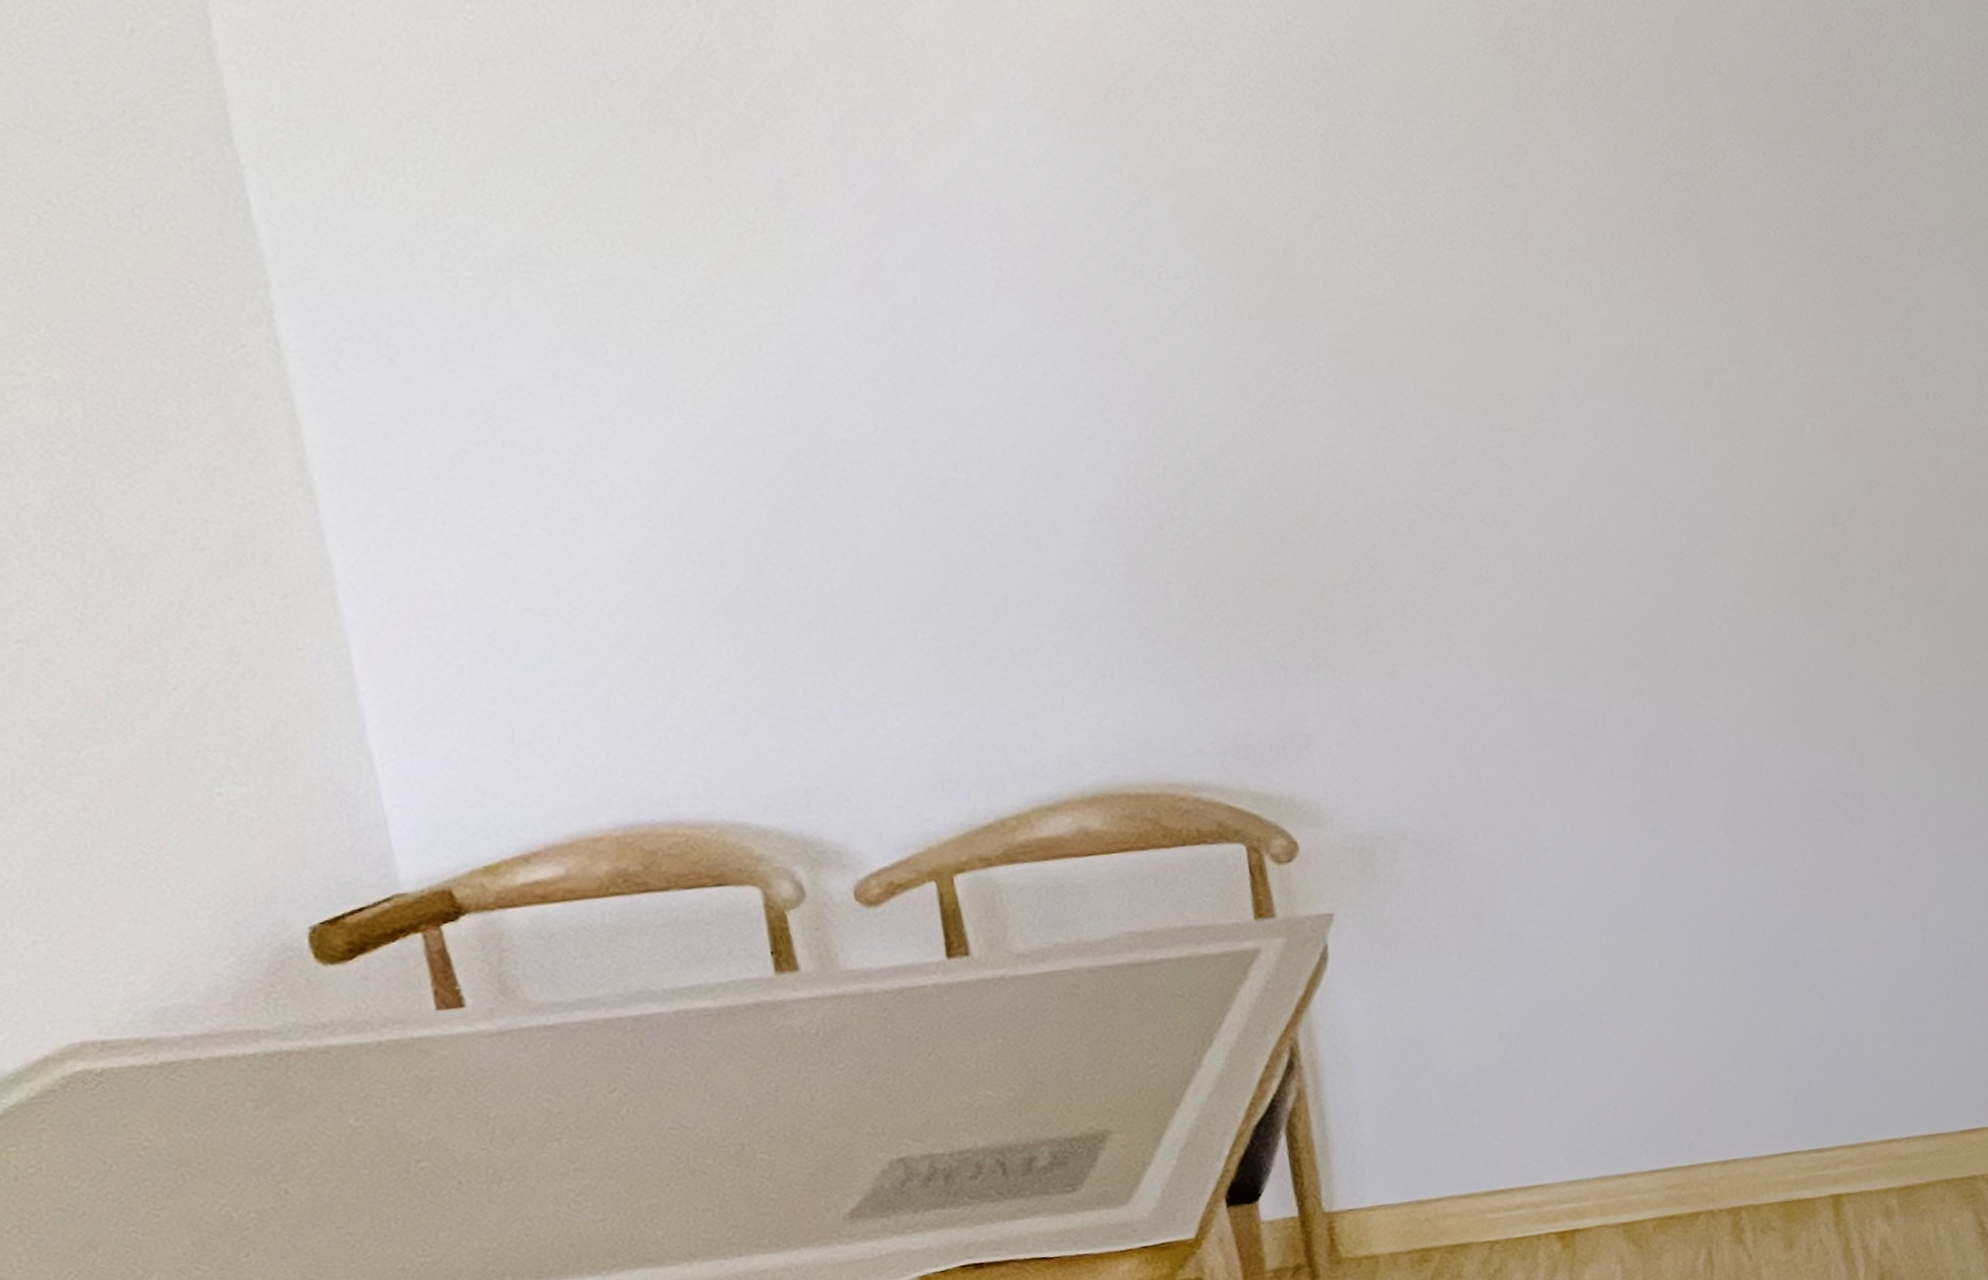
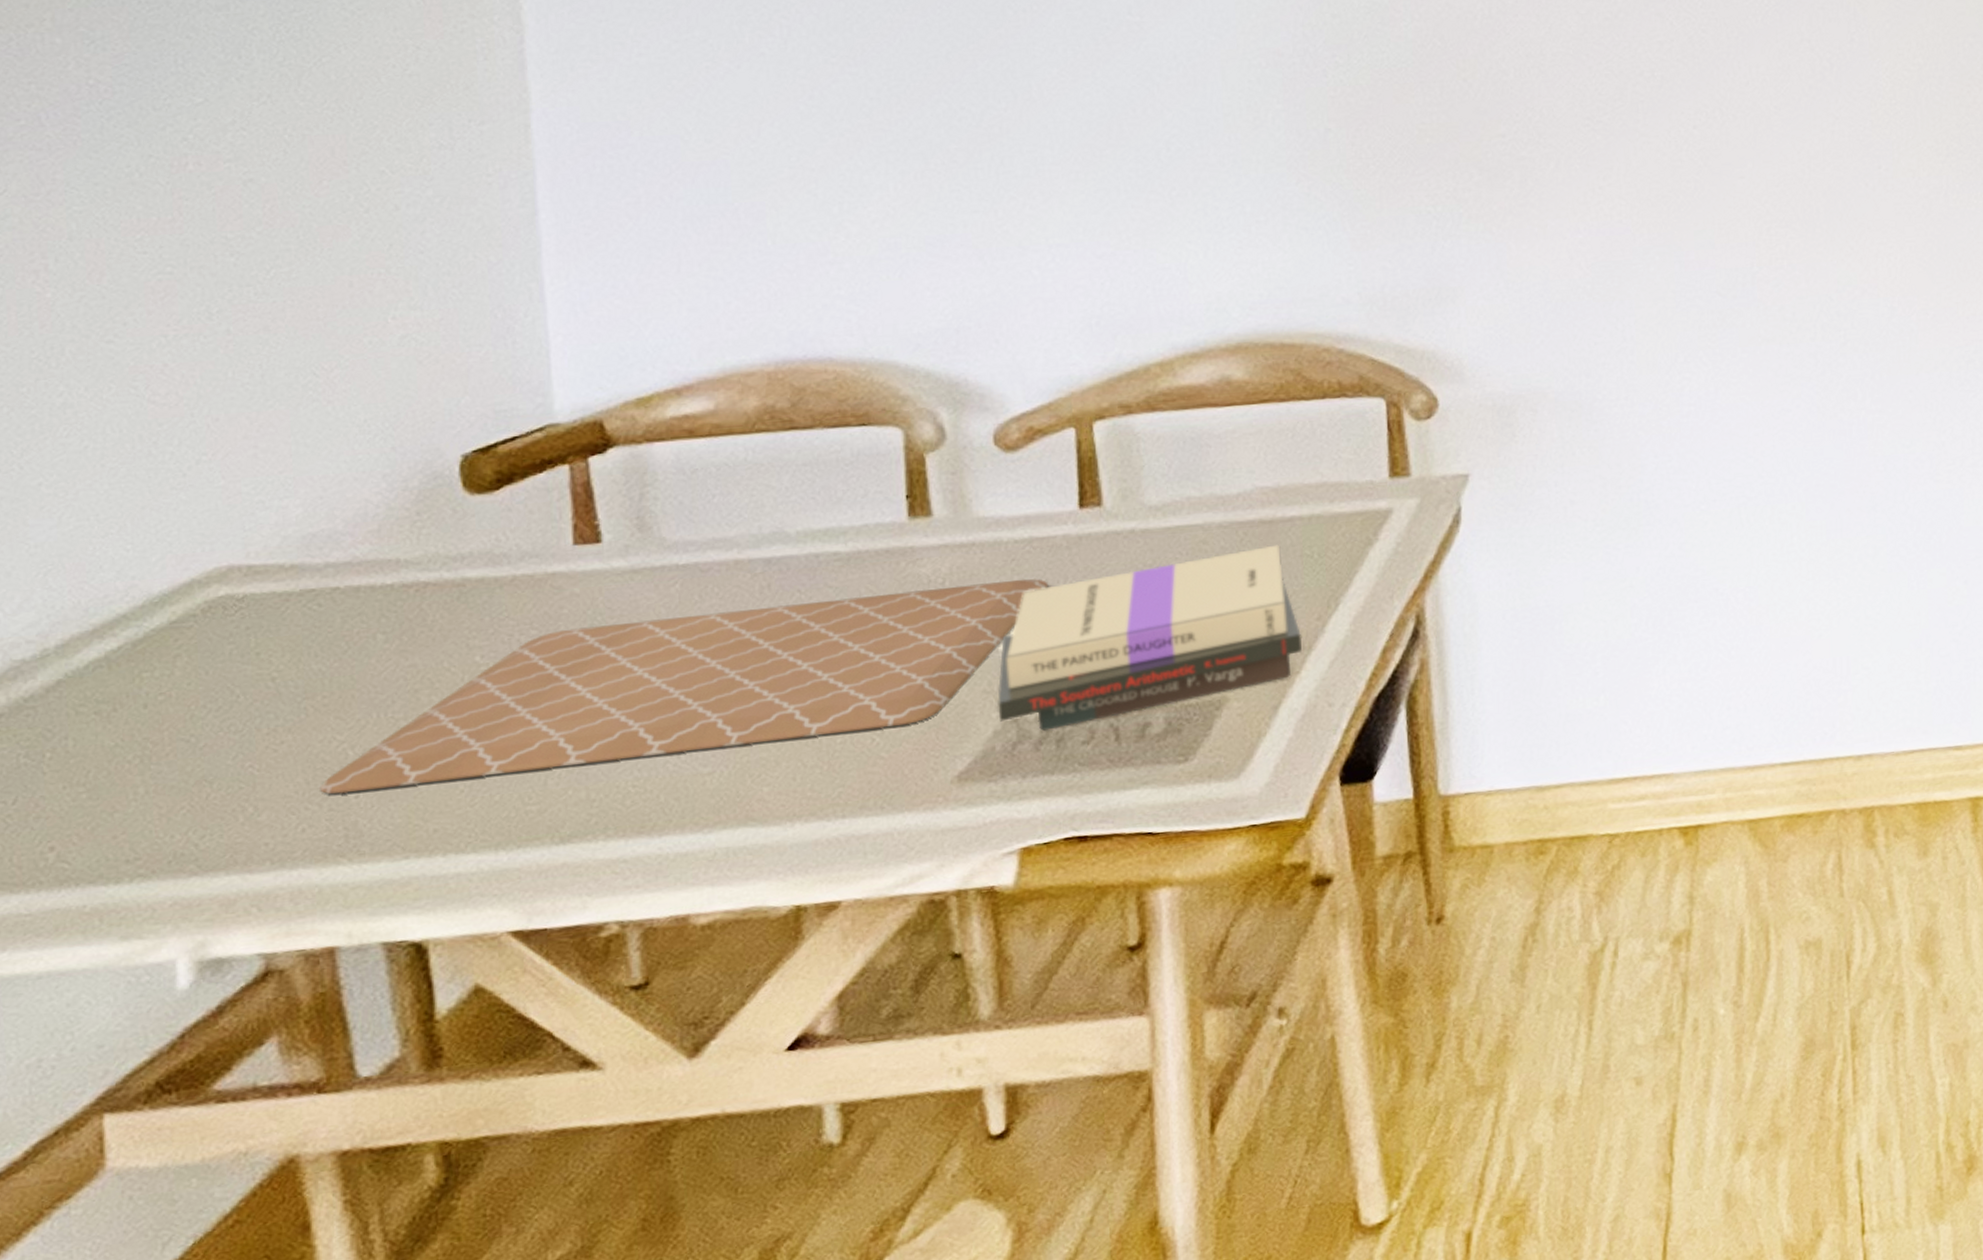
placemat: none [208,1026,923,1255] -> present [320,579,1049,795]
books: none [881,986,1180,1168] -> present [998,544,1302,731]

